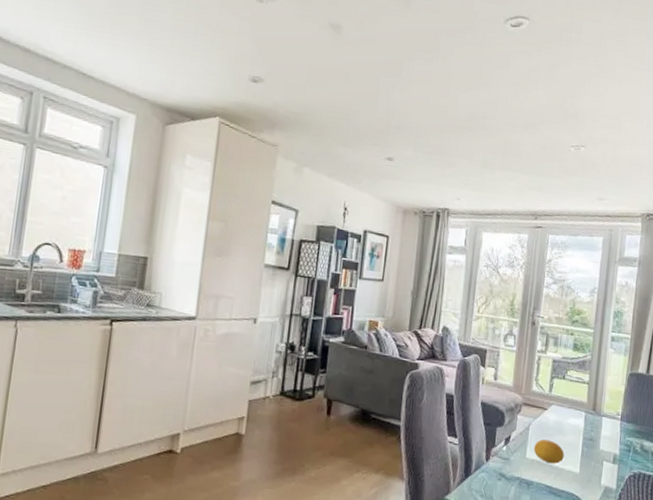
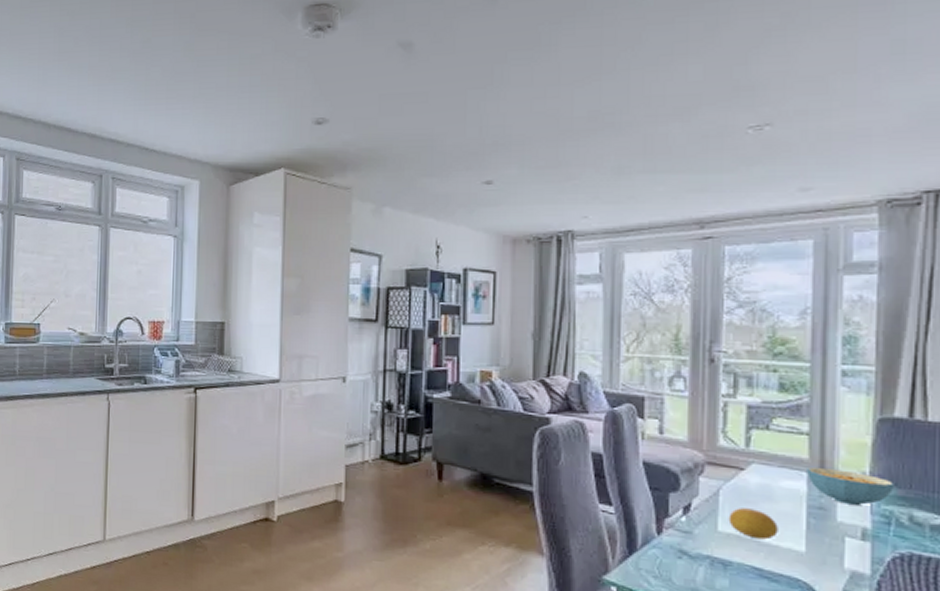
cereal bowl: none [585,409,634,438] -> present [807,468,893,507]

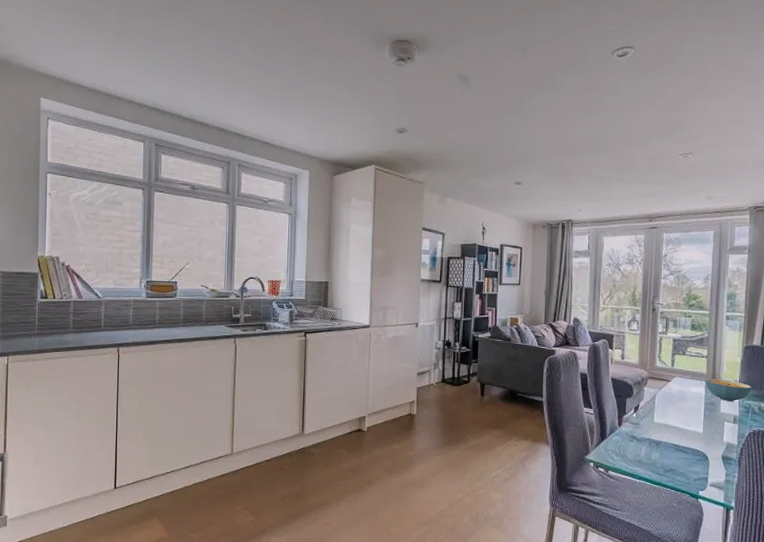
fruit: present [728,508,778,540] -> none [660,406,688,426]

